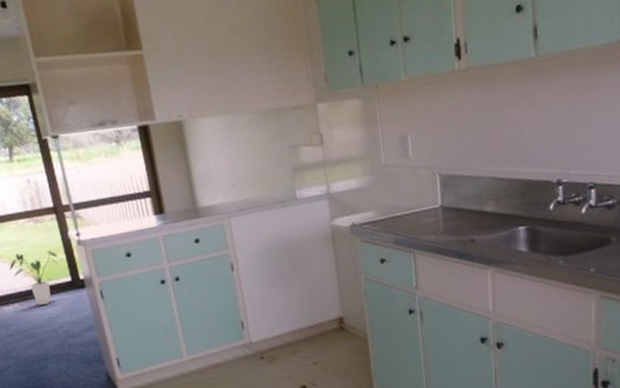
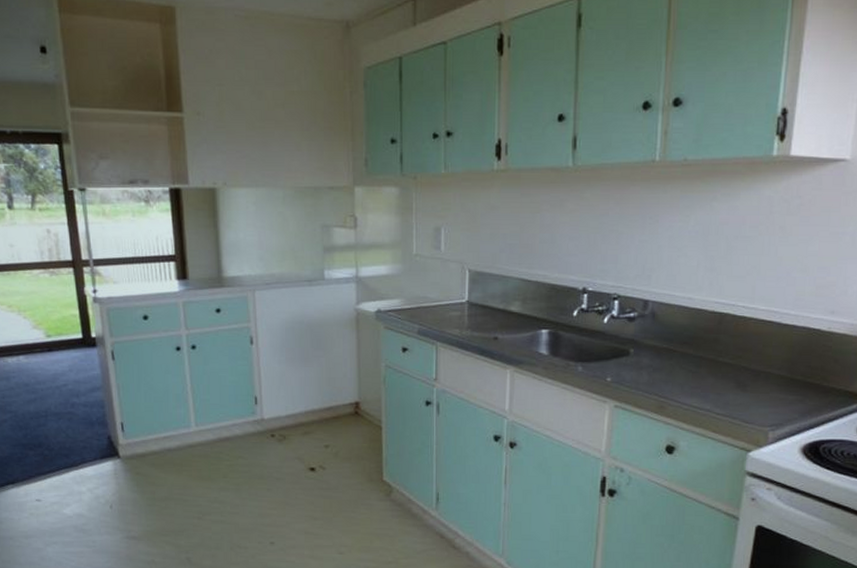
house plant: present [9,250,58,306] -> none [18,304,71,361]

